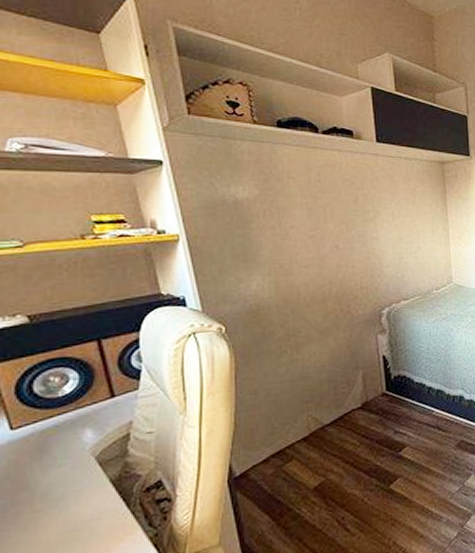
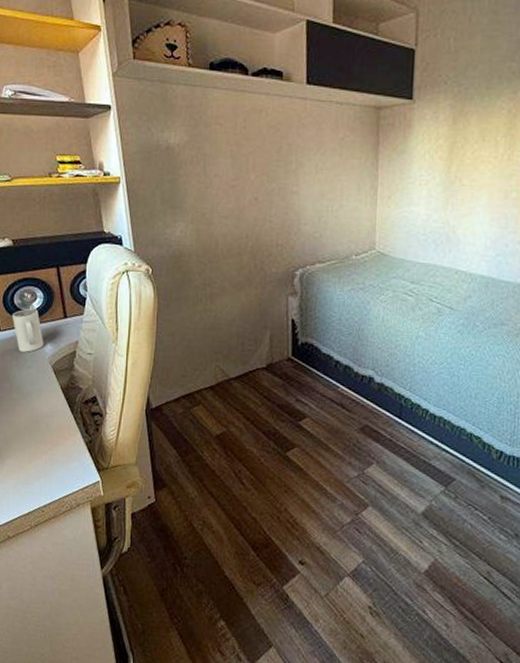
mug: none [30,393,82,450] -> present [12,308,44,352]

